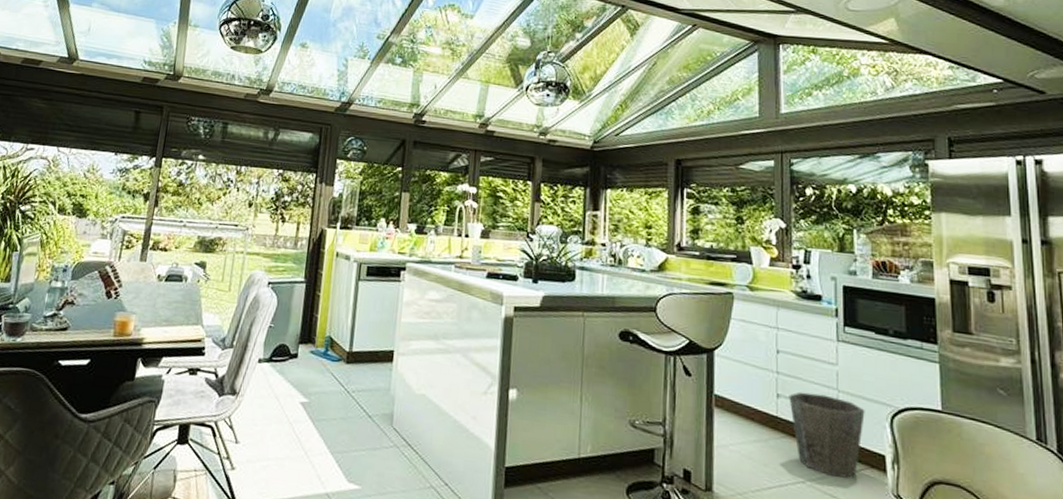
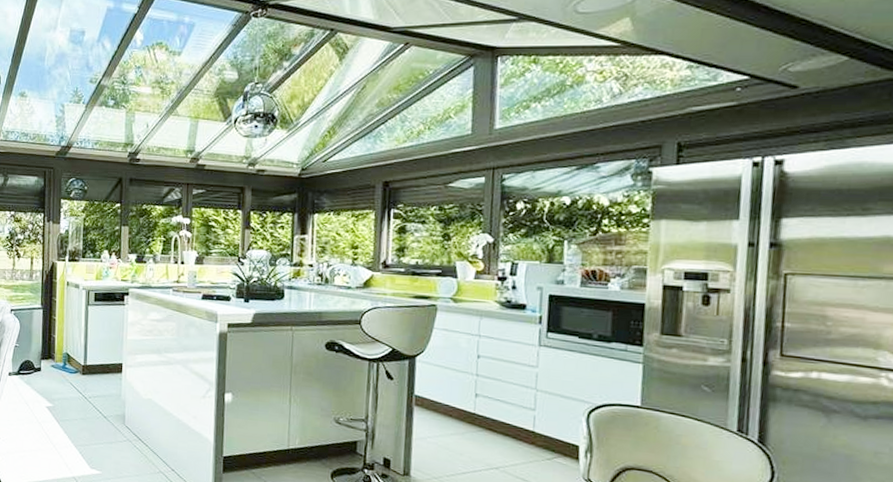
waste bin: present [789,392,865,478] -> none [487,391,562,465]

